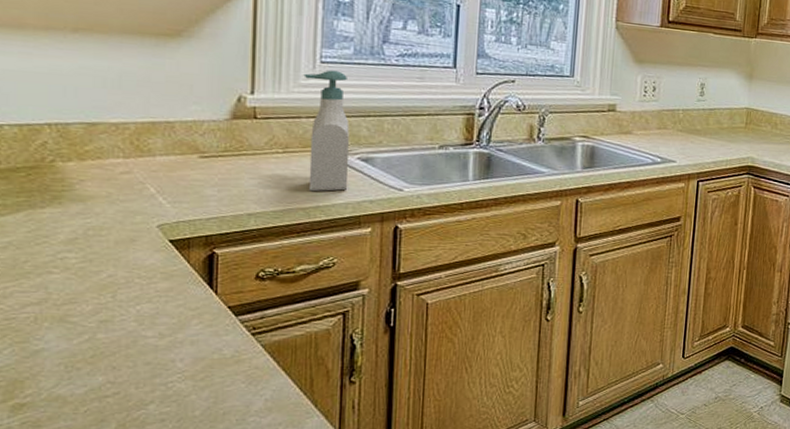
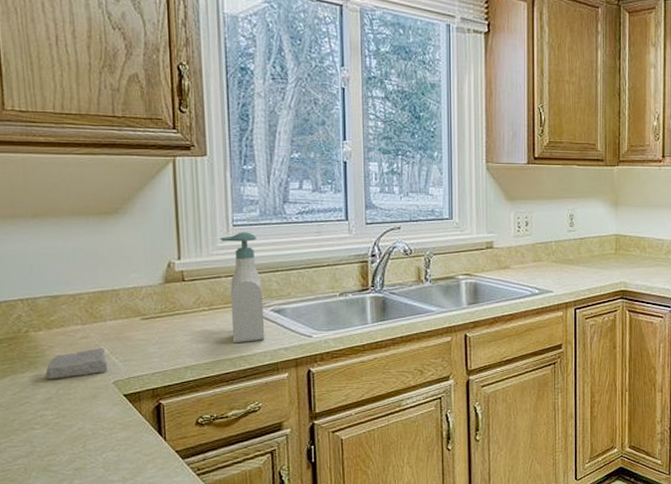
soap bar: none [70,185,153,217] -> present [44,348,108,378]

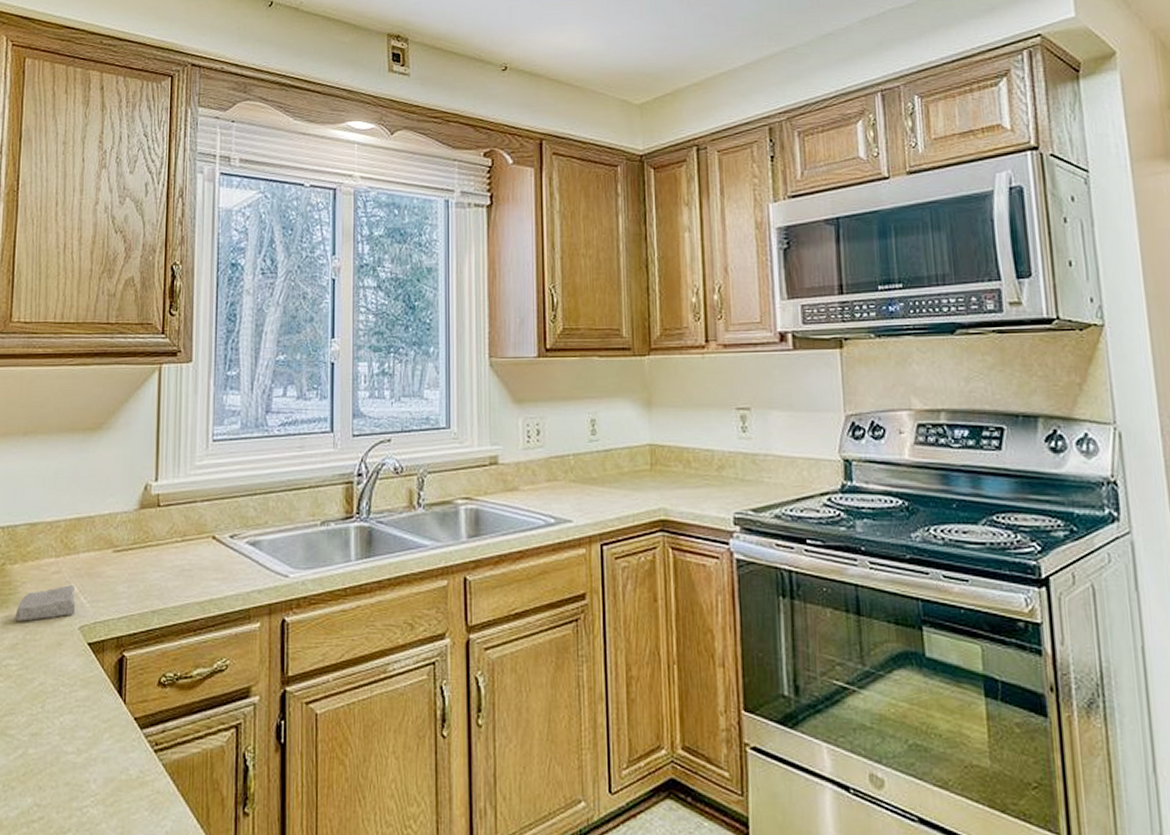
soap bottle: present [220,232,265,344] -> none [198,448,238,583]

